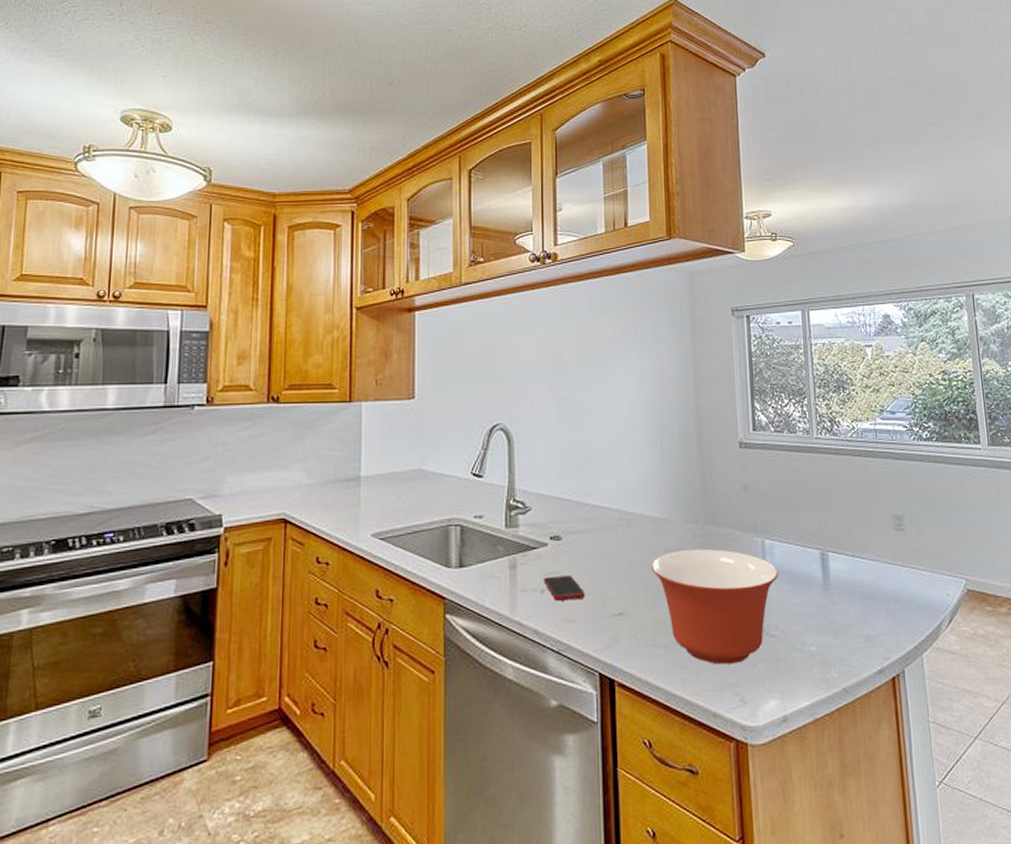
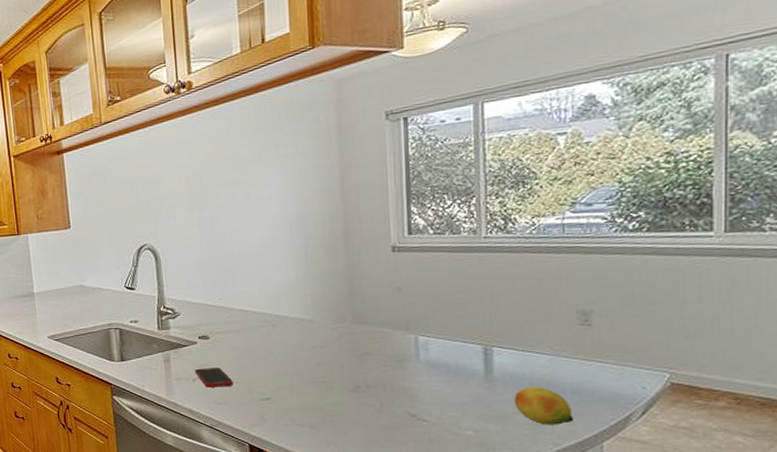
mixing bowl: present [652,549,779,665] -> none [297,345,434,442]
fruit: none [848,594,897,637] -> present [514,386,573,425]

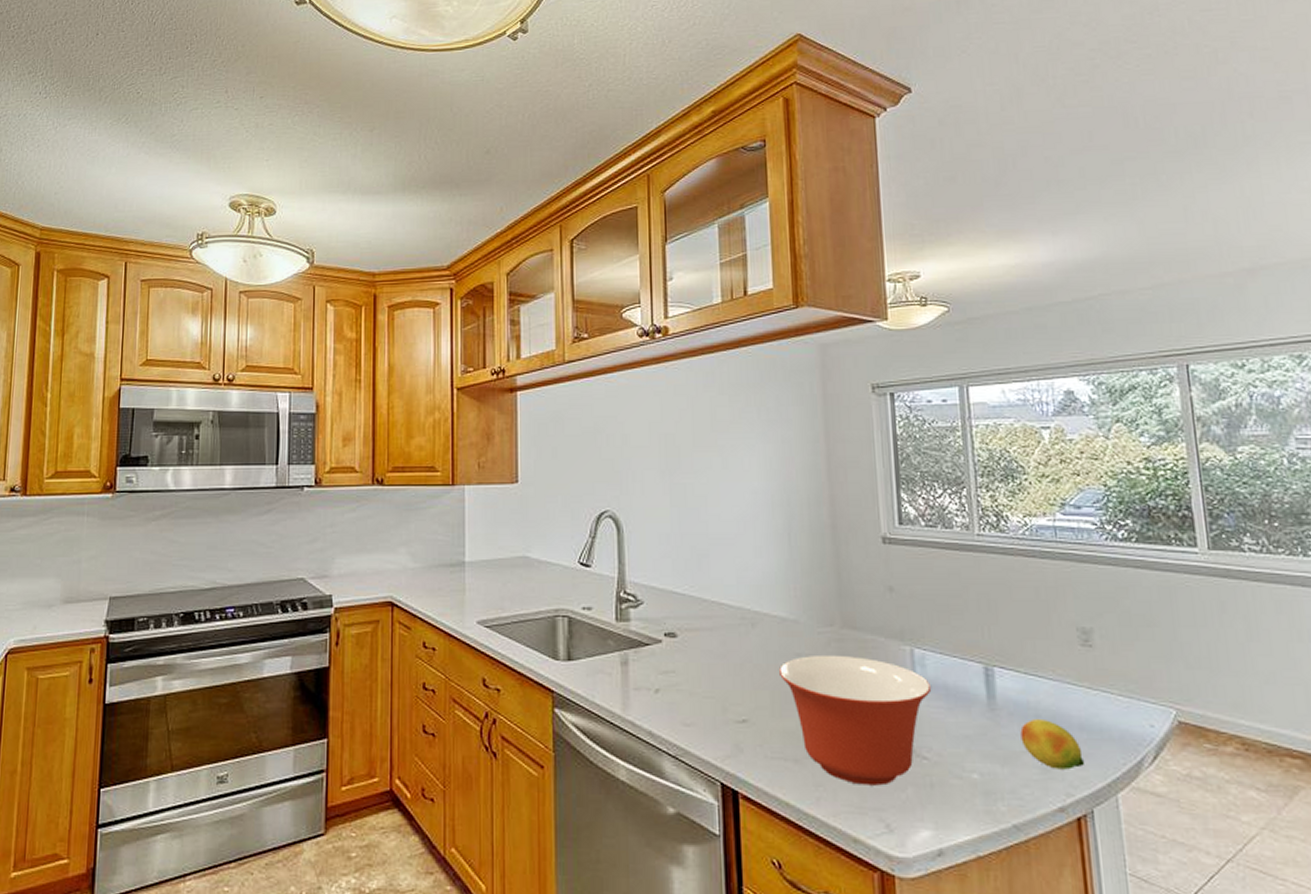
cell phone: present [195,367,233,388] -> none [658,675,704,703]
mixing bowl: none [297,345,434,442] -> present [779,656,932,786]

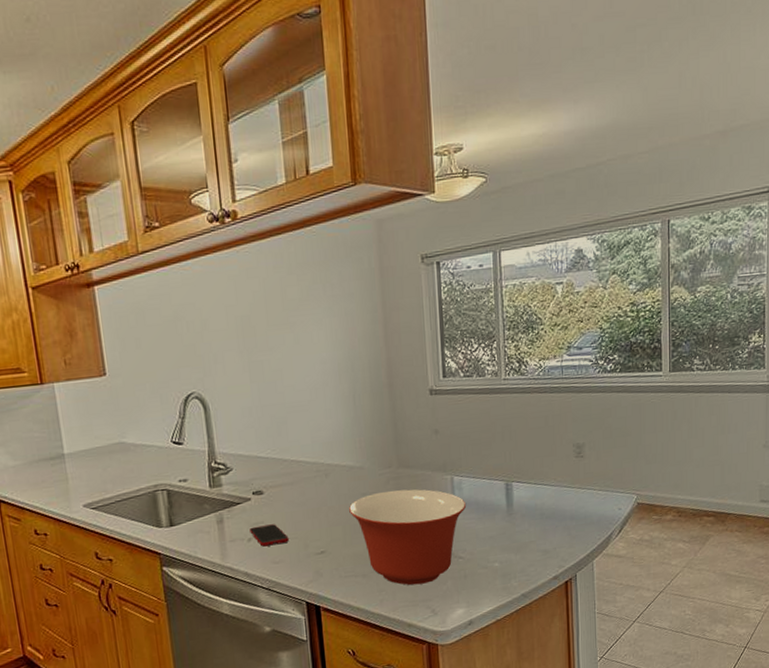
cell phone: none [658,675,704,703] -> present [249,524,289,547]
fruit: present [1020,718,1084,770] -> none [529,515,572,551]

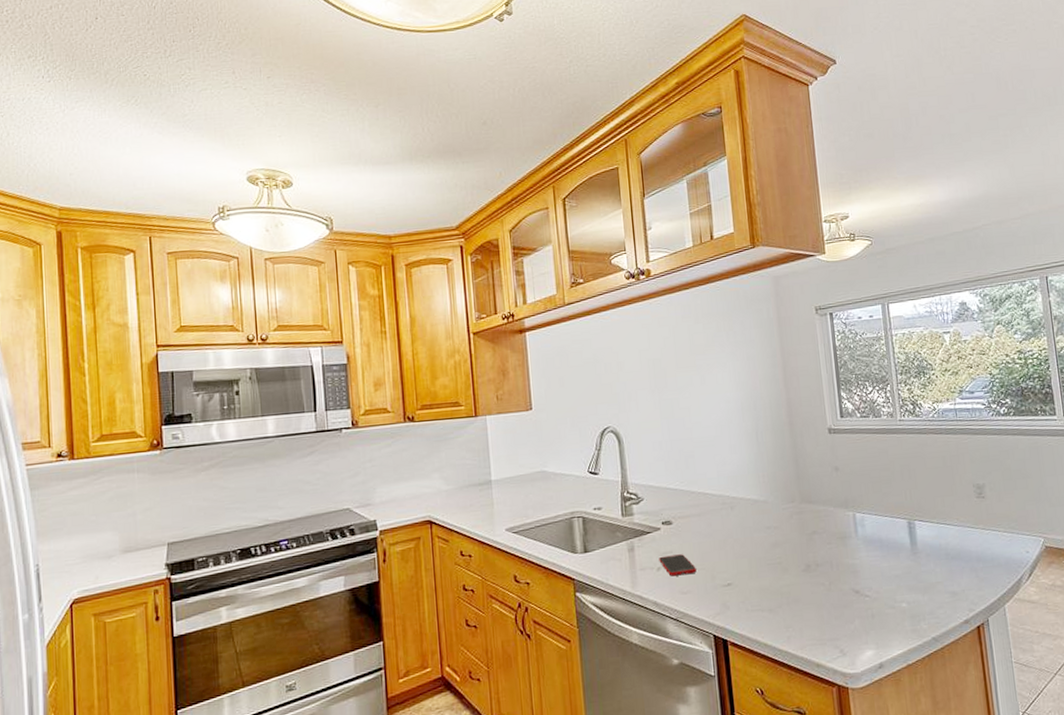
mixing bowl: present [349,489,467,586] -> none [754,524,870,623]

